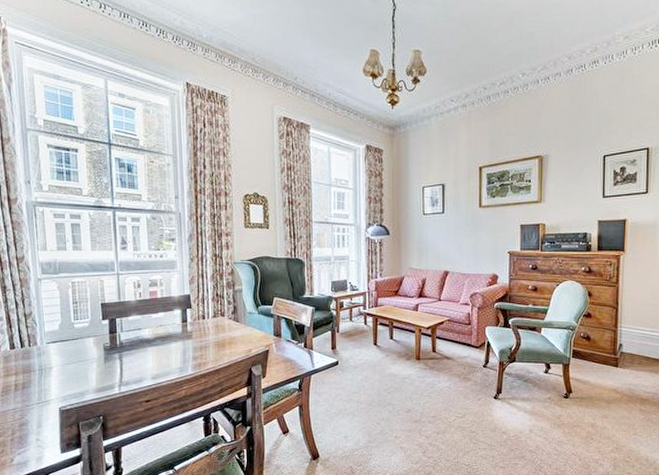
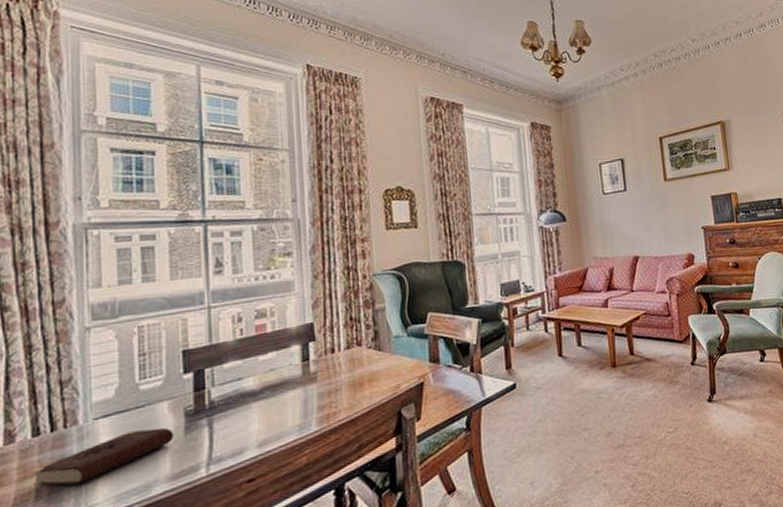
book: none [11,354,98,386] -> present [32,427,174,487]

